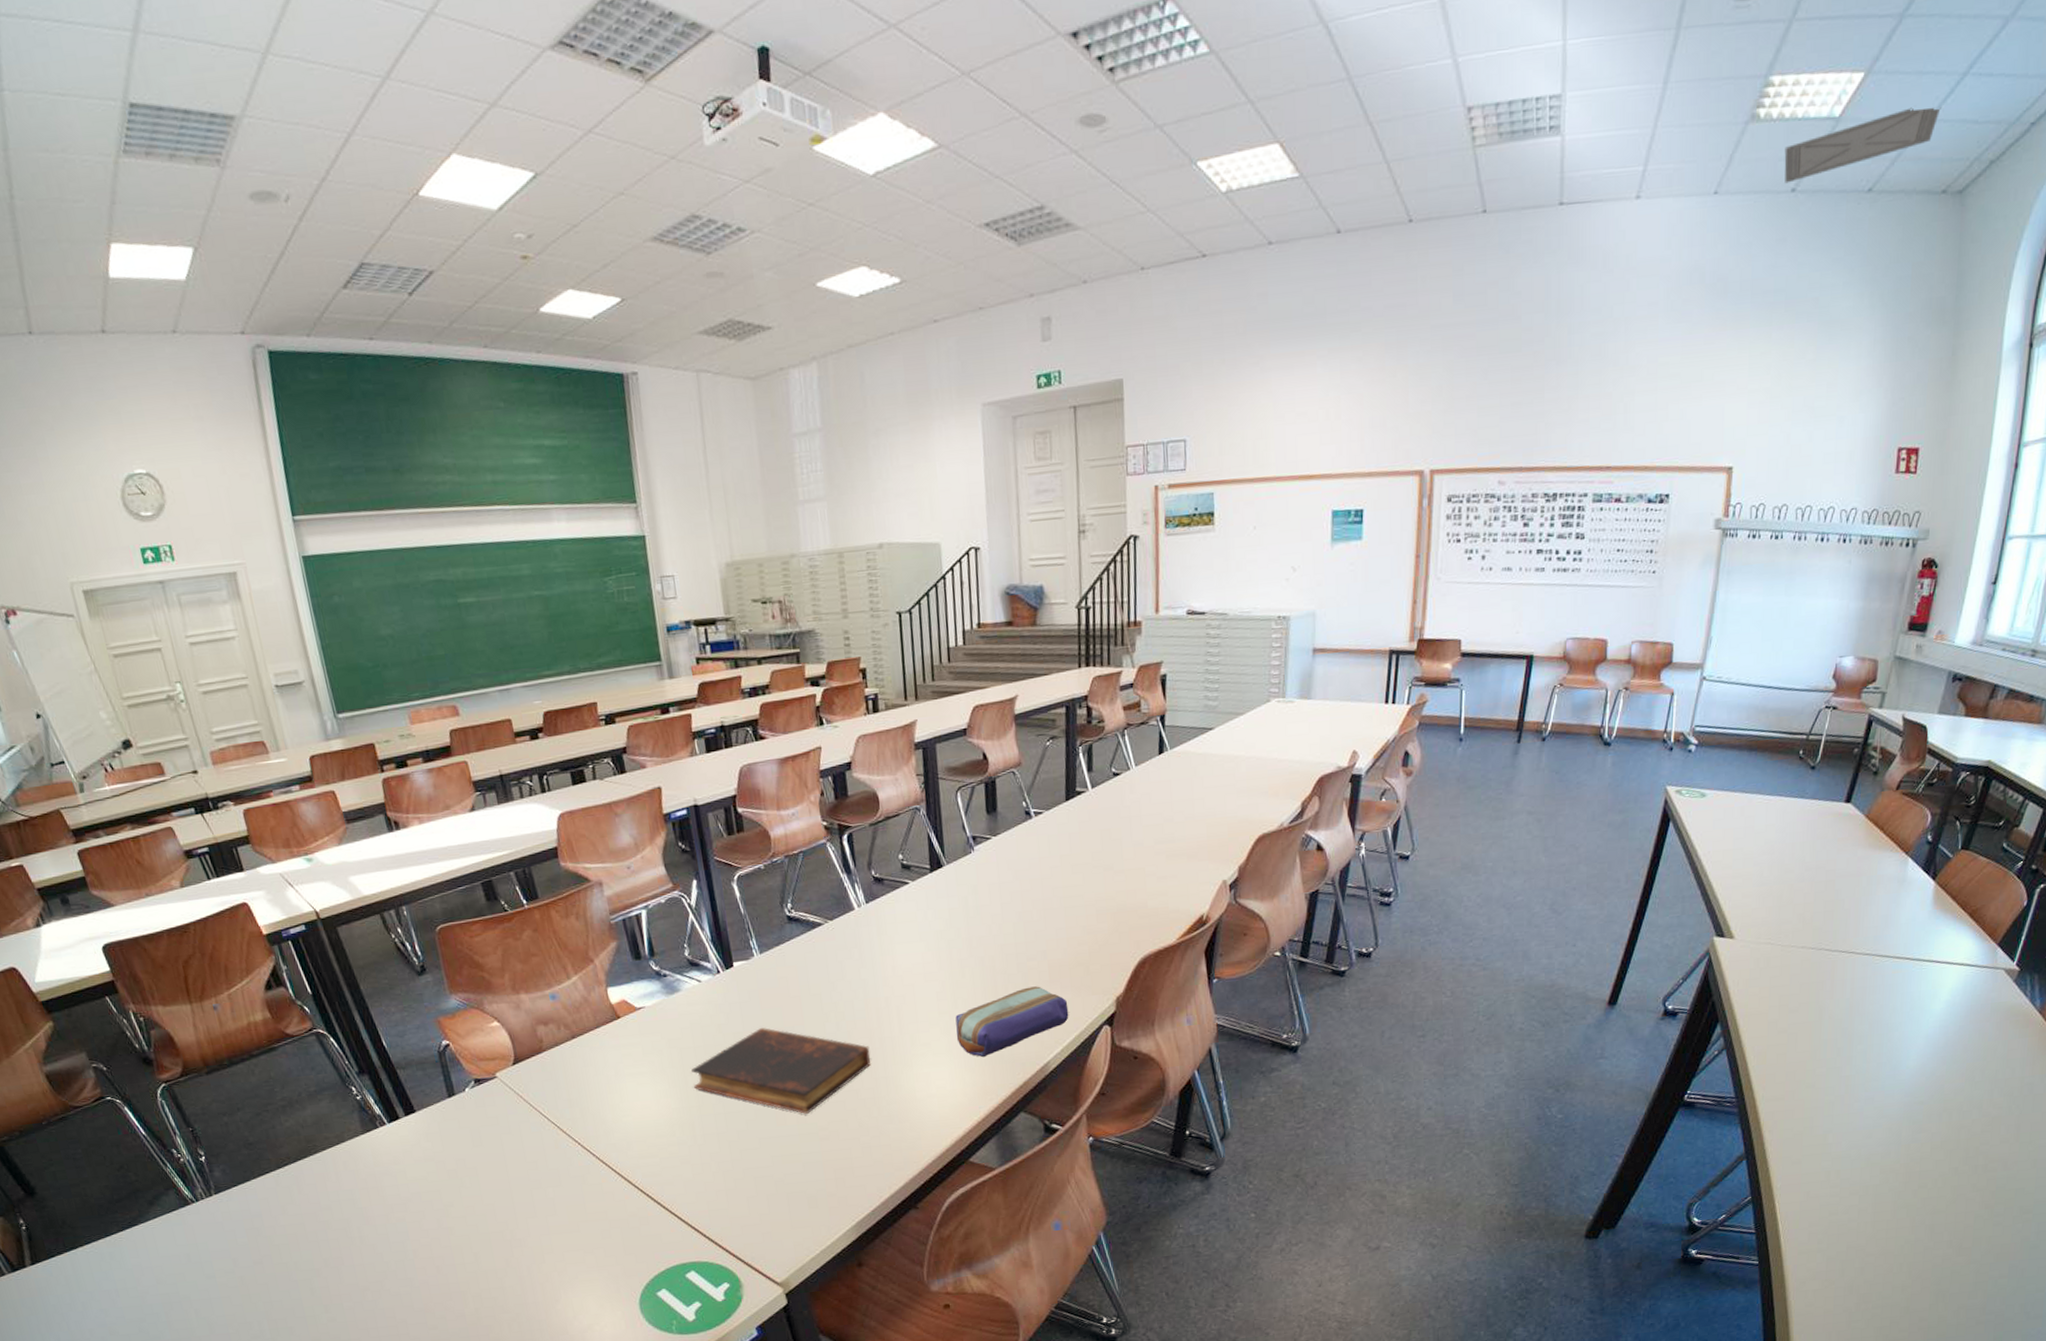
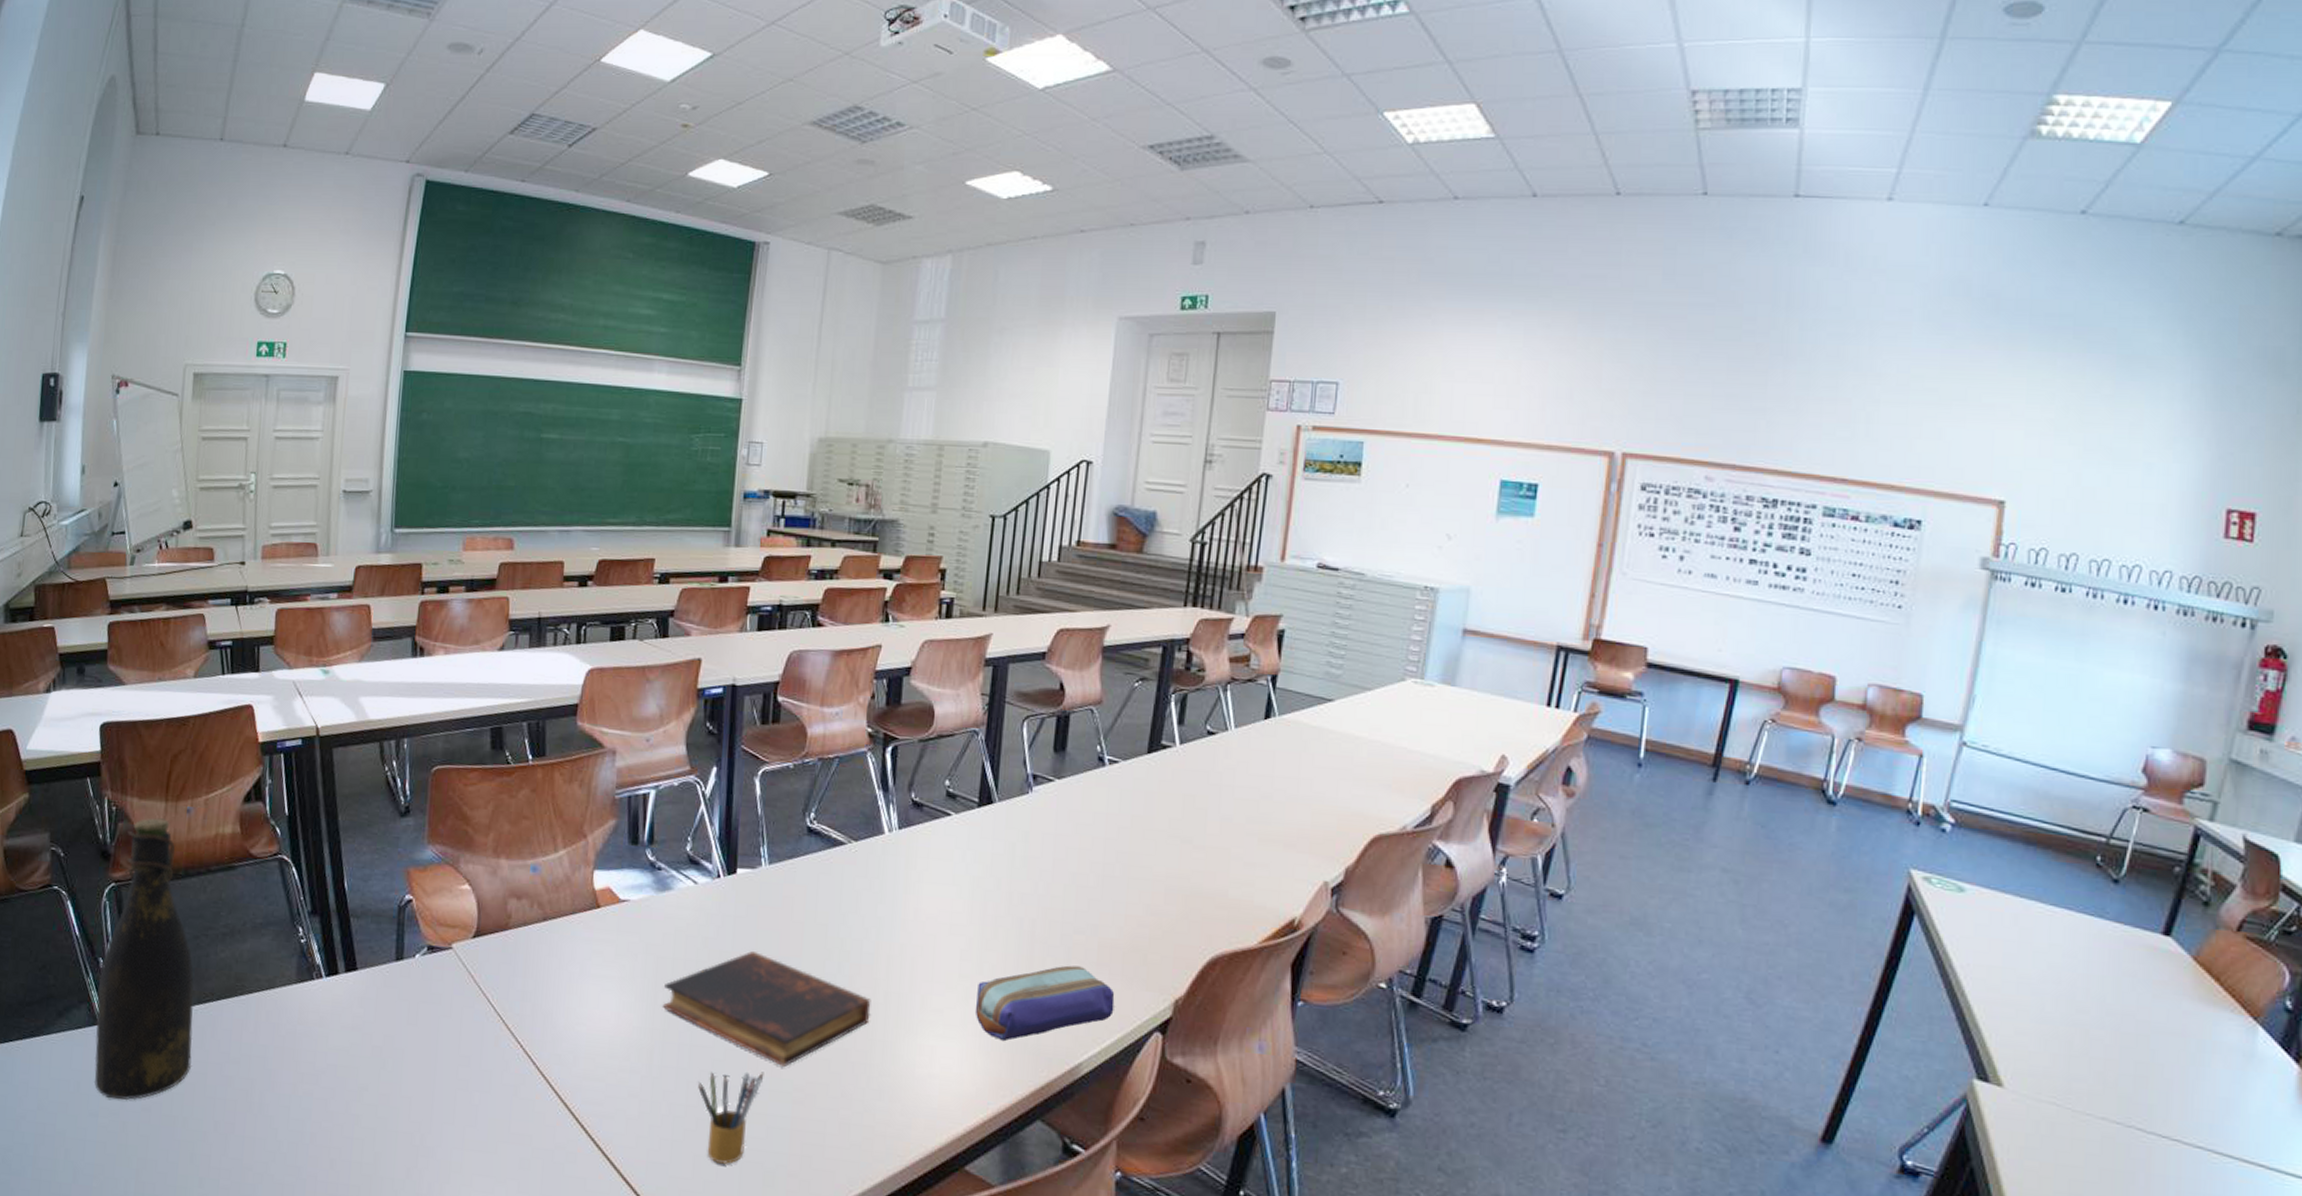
bottle: none [162,1019,288,1262] -> present [94,818,194,1101]
pencil box: none [738,1121,792,1199] -> present [698,1071,764,1164]
ceiling vent: present [1784,107,1941,184] -> none [2071,143,2272,205]

